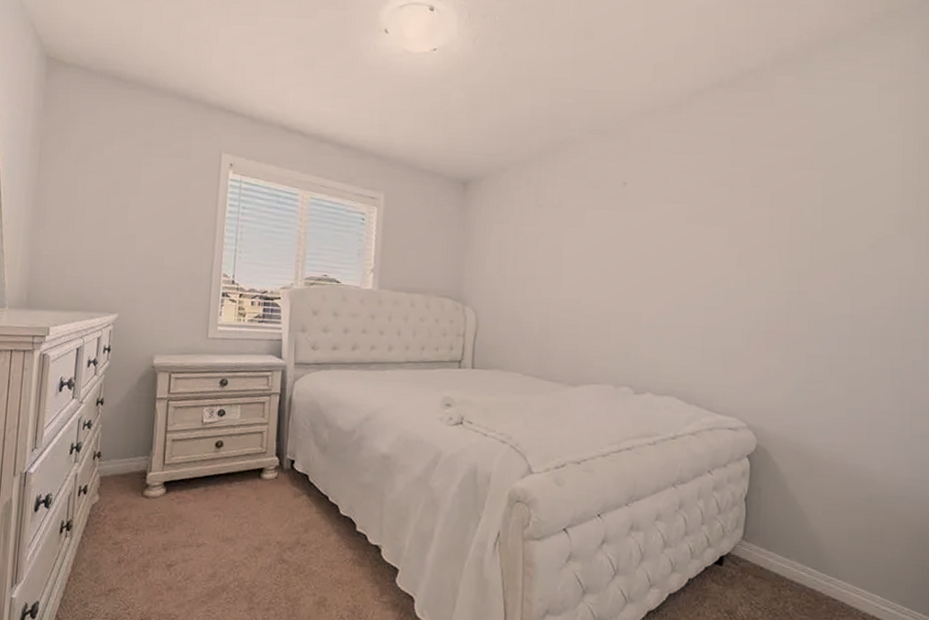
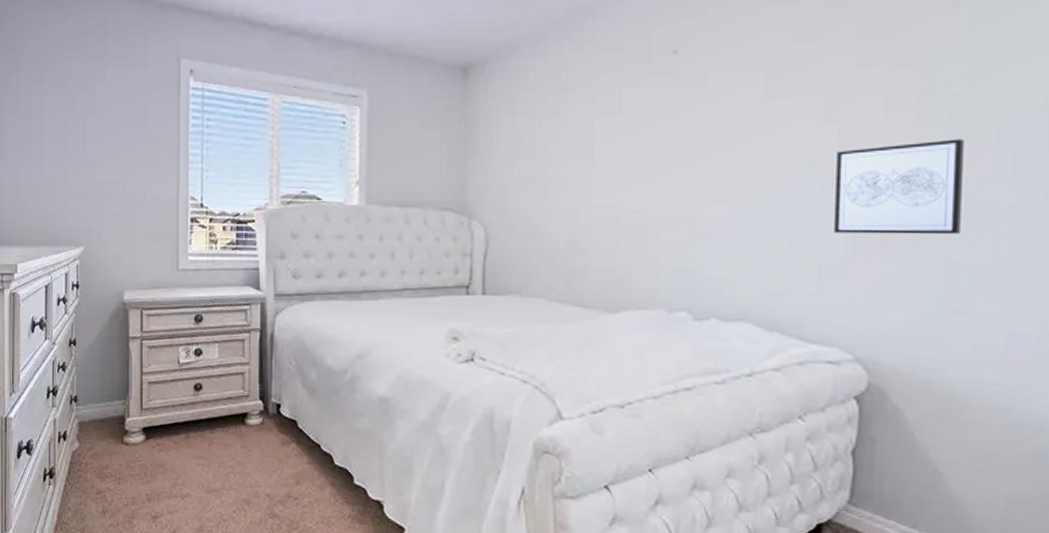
wall art: none [734,264,820,335] -> present [834,139,964,235]

